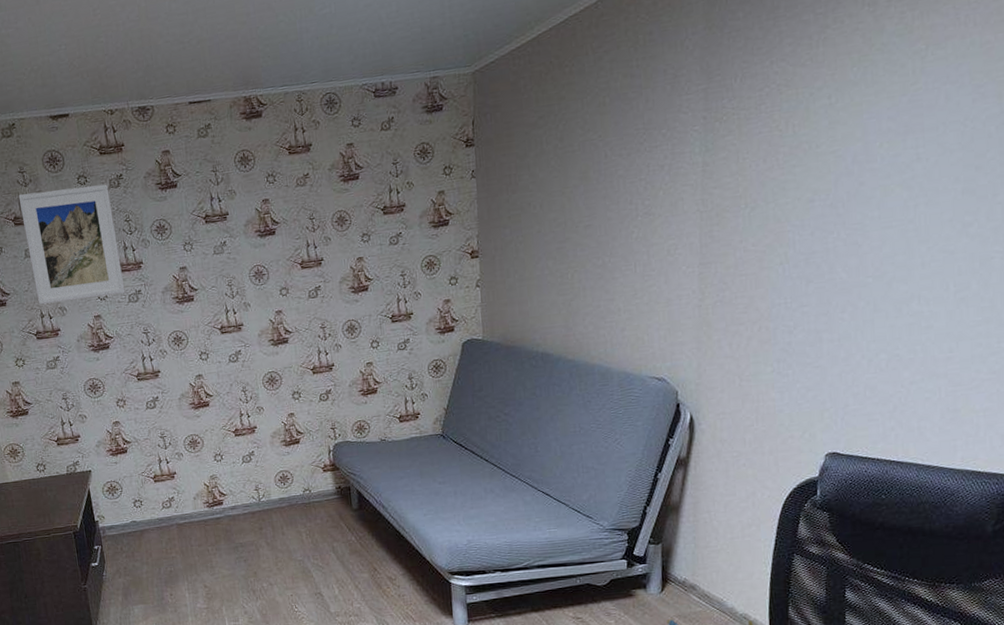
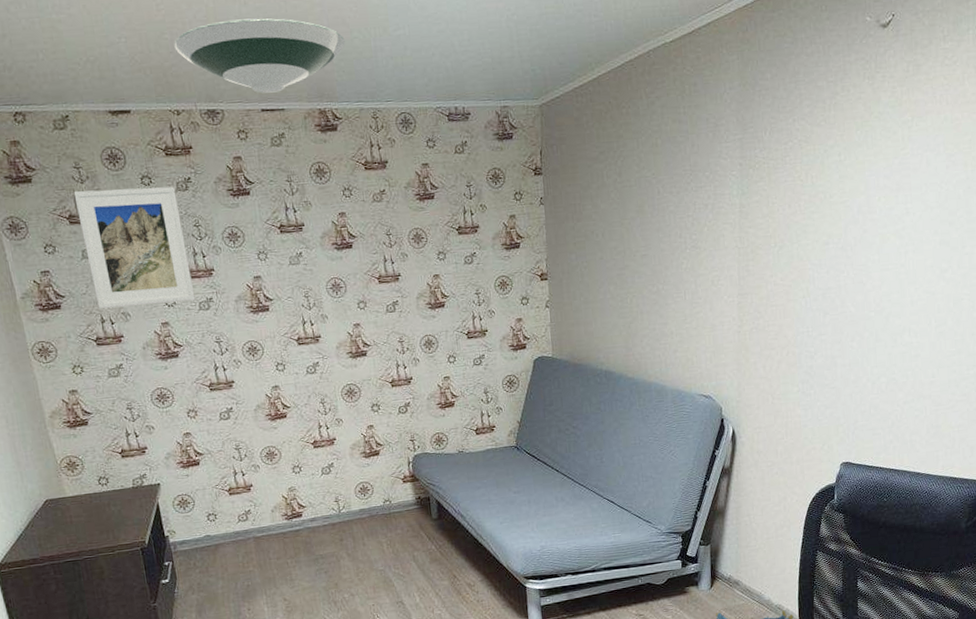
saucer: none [108,10,271,86] -> present [174,18,345,93]

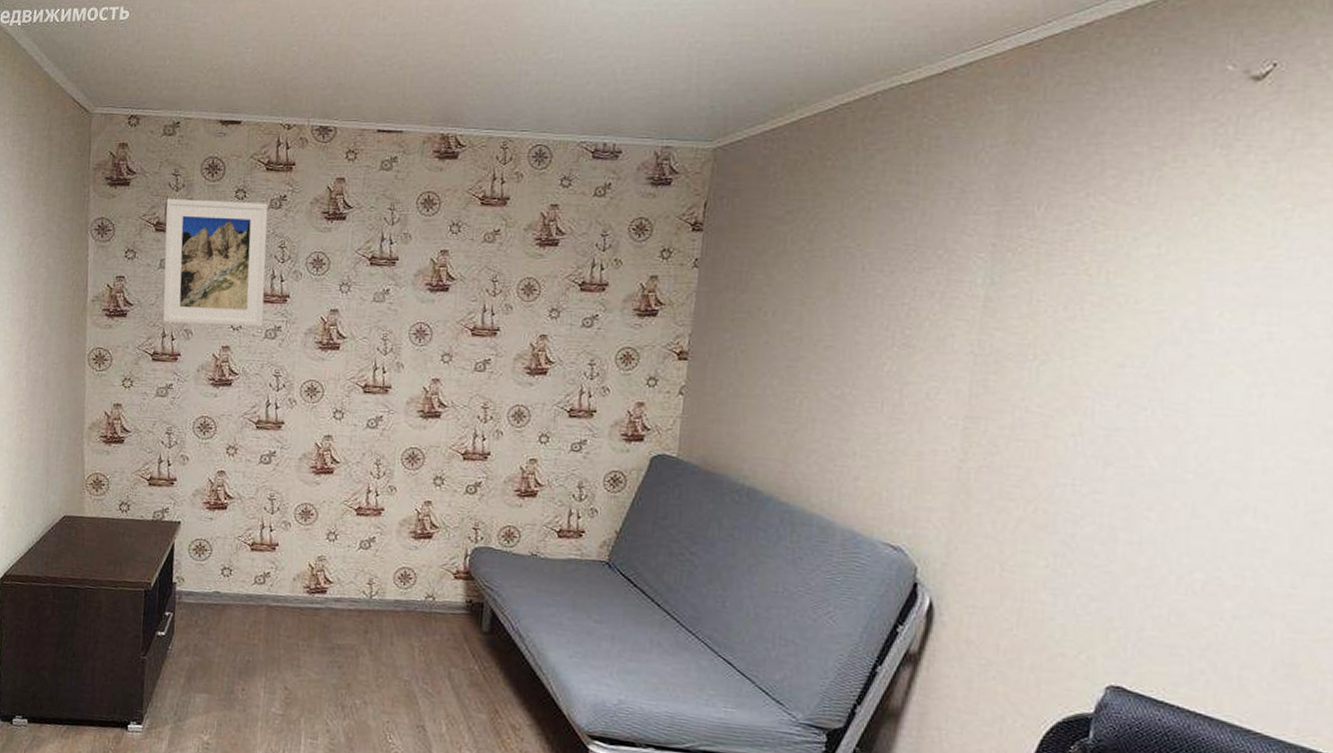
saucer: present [174,18,345,93] -> none [300,34,486,113]

